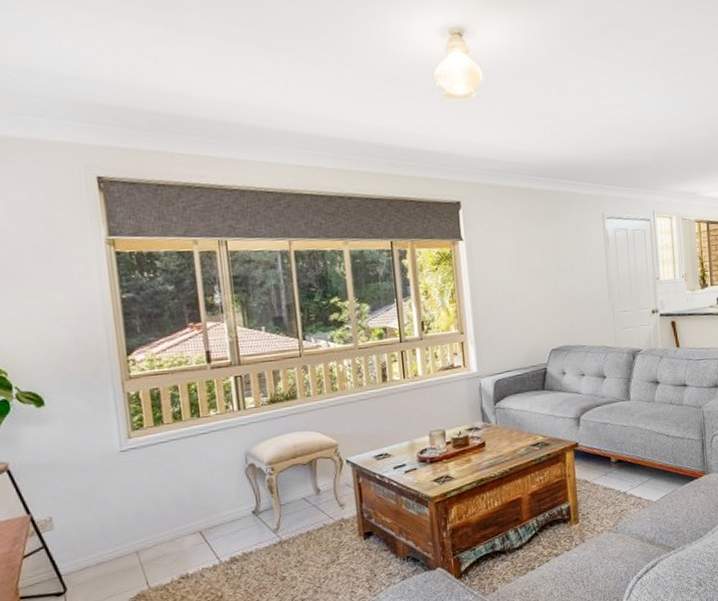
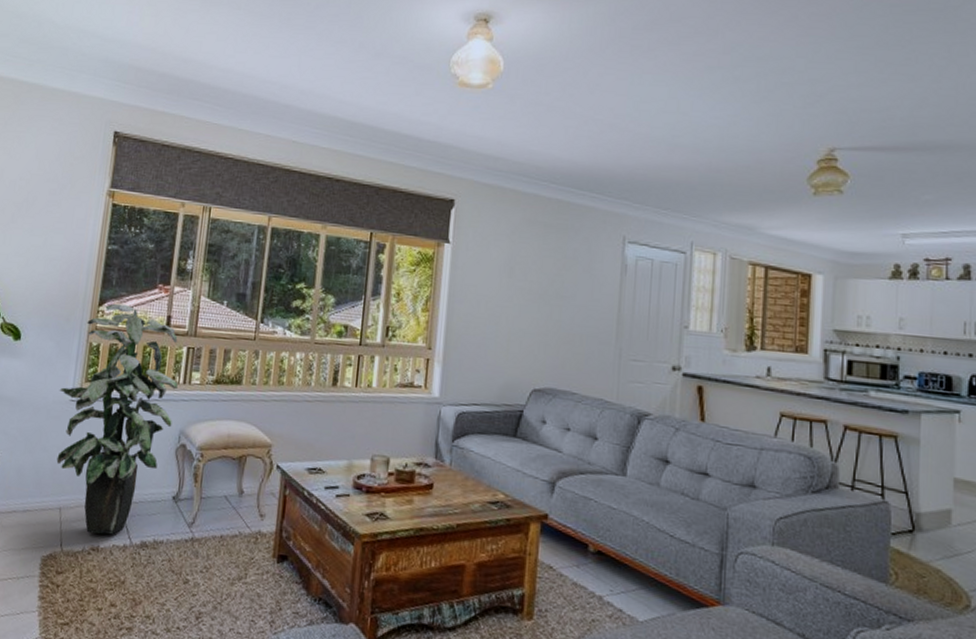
indoor plant: none [104,349,236,565] -> present [56,303,178,535]

